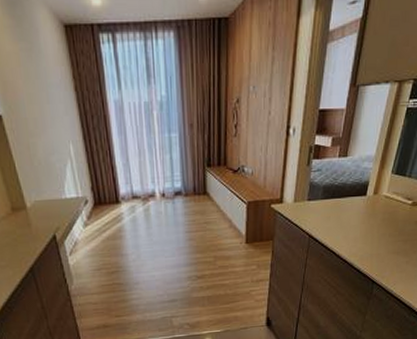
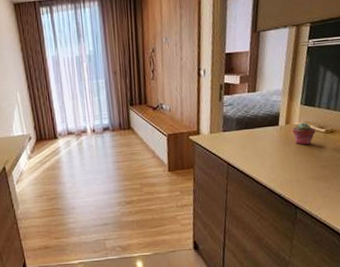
potted succulent: none [379,193,403,218] -> present [292,122,316,145]

